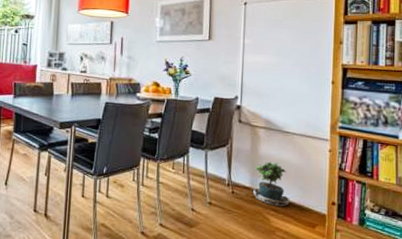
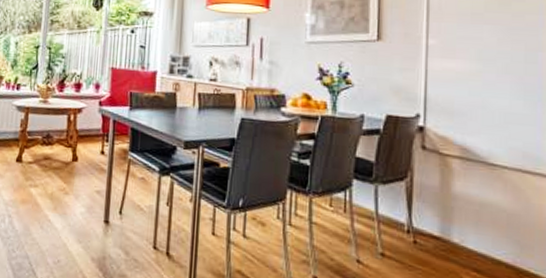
potted plant: present [253,161,290,207] -> none [445,203,500,267]

